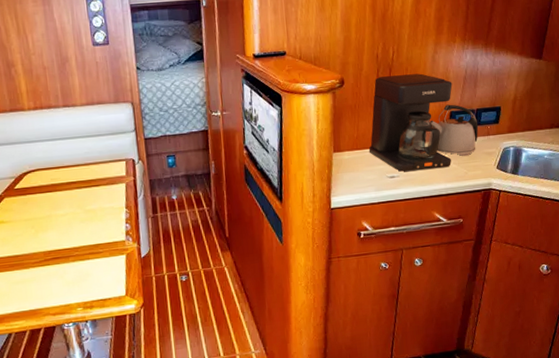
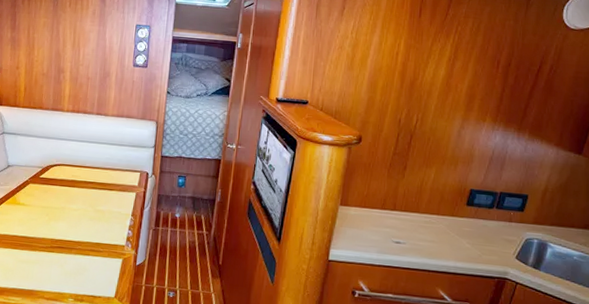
coffee maker: present [368,73,453,172] -> none [376,141,477,246]
kettle: present [429,104,479,156] -> none [446,181,500,238]

